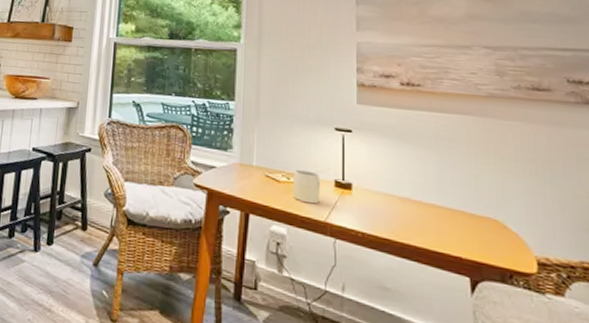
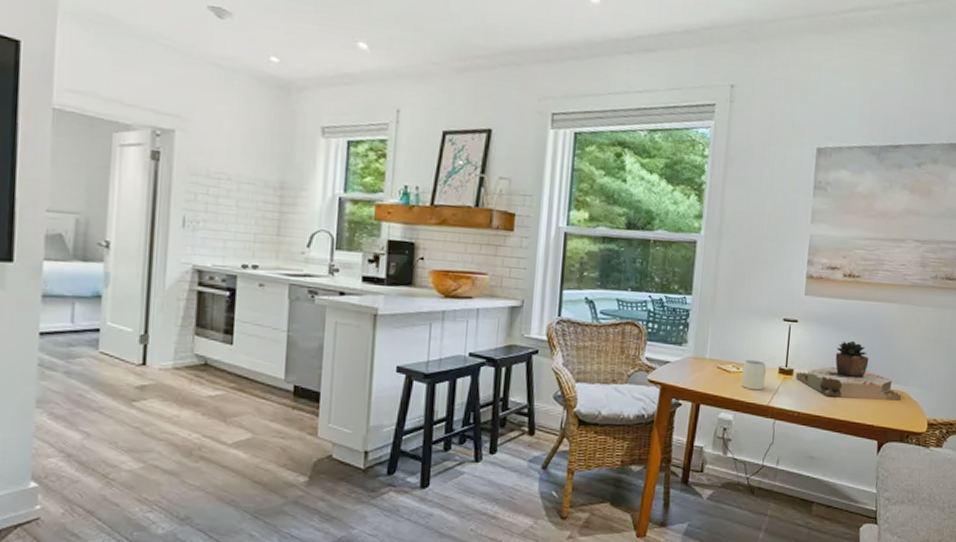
succulent plant: none [355,155,495,231] -> present [795,340,902,401]

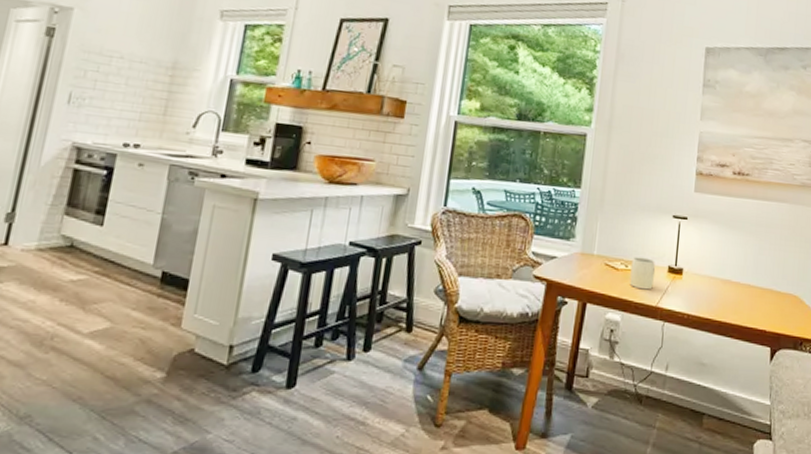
succulent plant: present [795,340,902,401] -> none [685,240,794,305]

